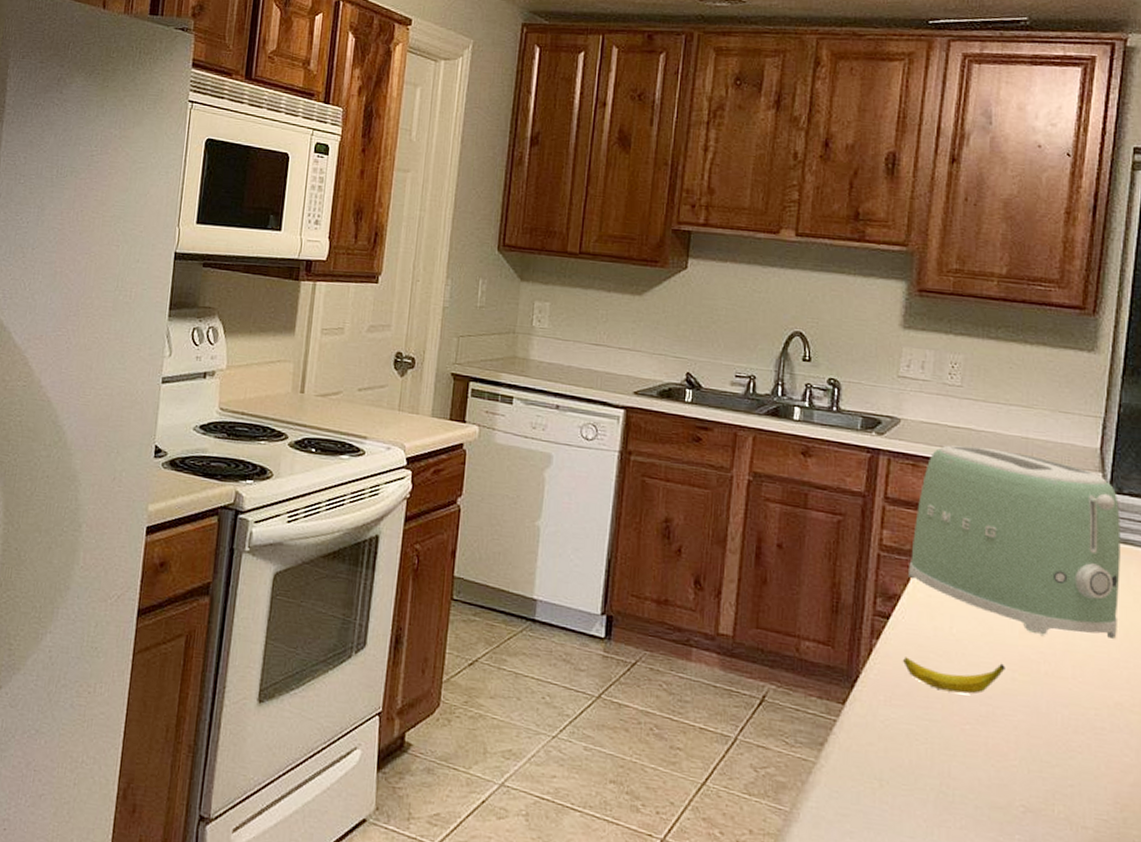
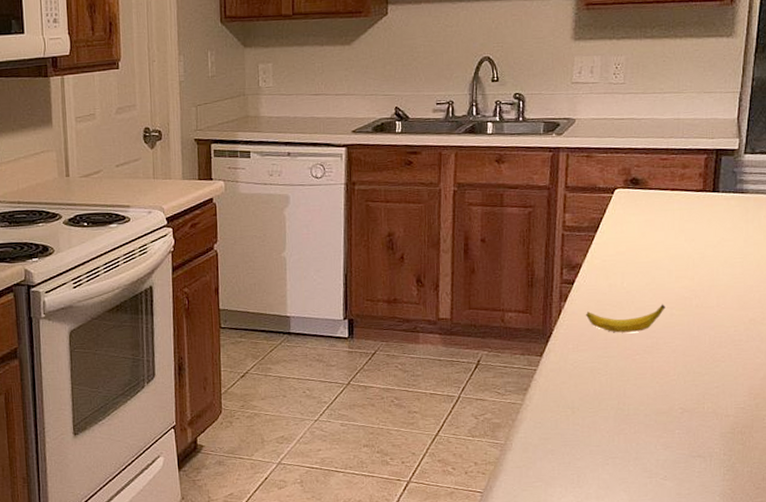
toaster: present [907,445,1120,640] -> none [586,132,754,277]

